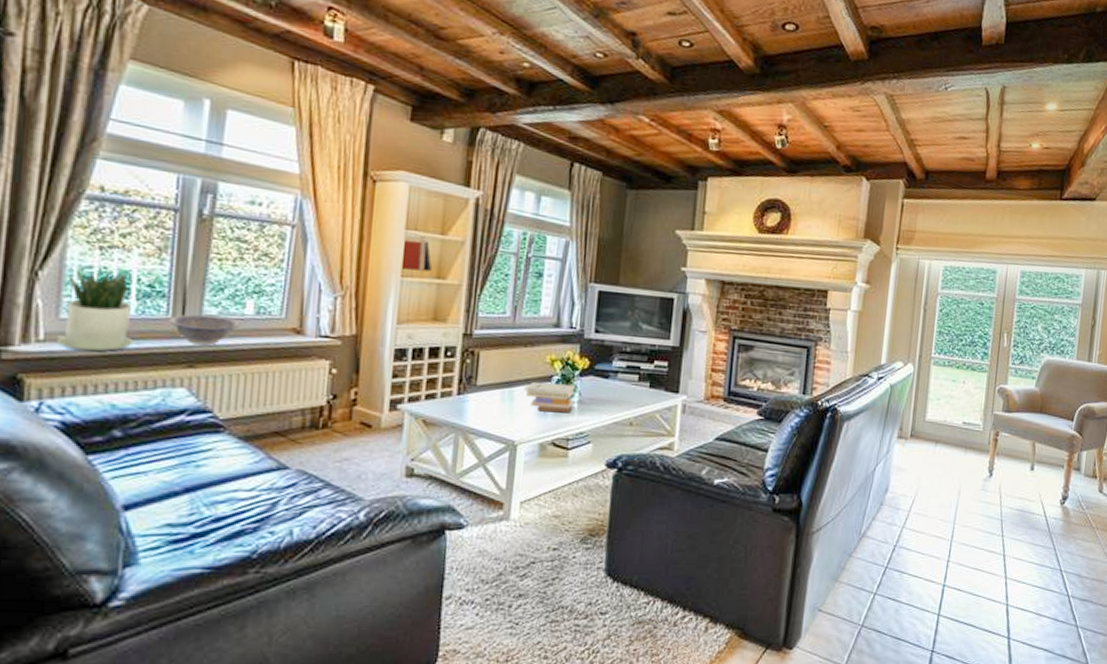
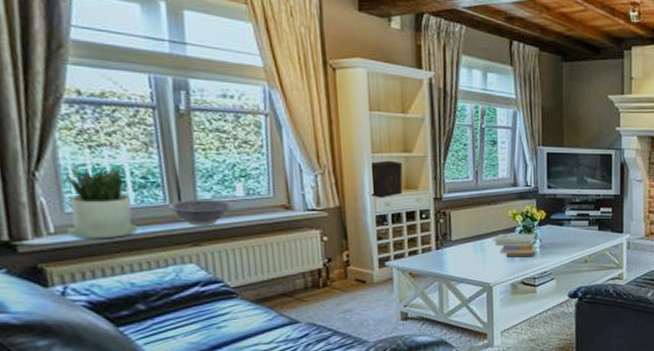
decorative box: none [389,286,434,329] -> present [368,160,403,198]
books: present [403,236,433,272] -> none [370,116,399,147]

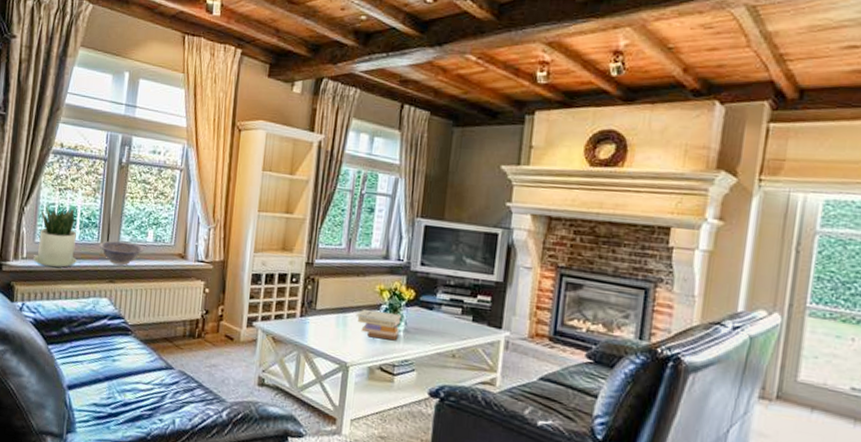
decorative box: present [368,160,403,198] -> none [248,219,283,257]

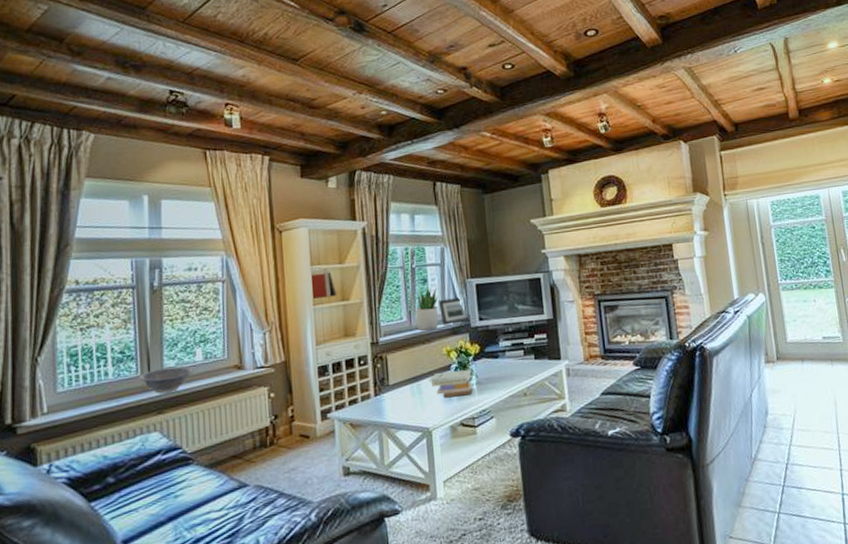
planter: present [33,206,77,268] -> none [57,346,114,417]
books: none [259,176,283,207] -> present [312,268,337,299]
planter: none [354,218,384,264] -> present [415,287,439,331]
picture frame: none [380,233,412,264] -> present [437,297,471,325]

